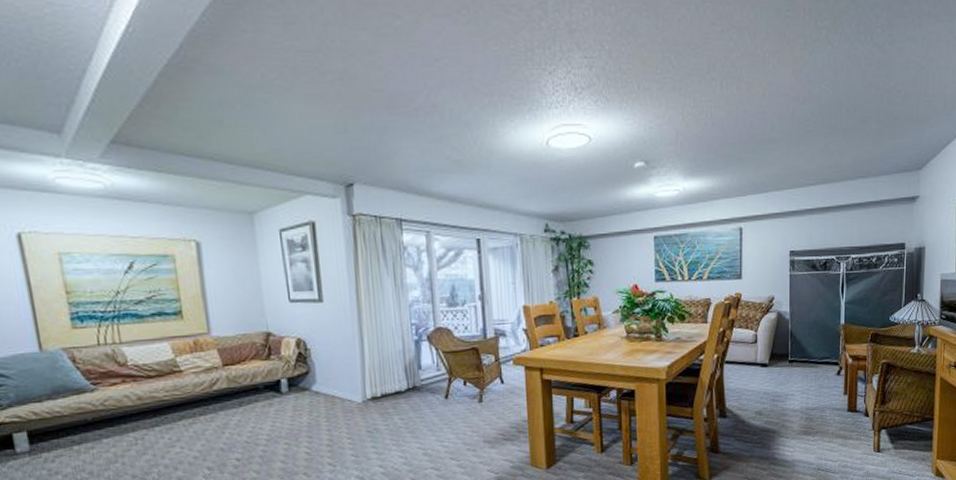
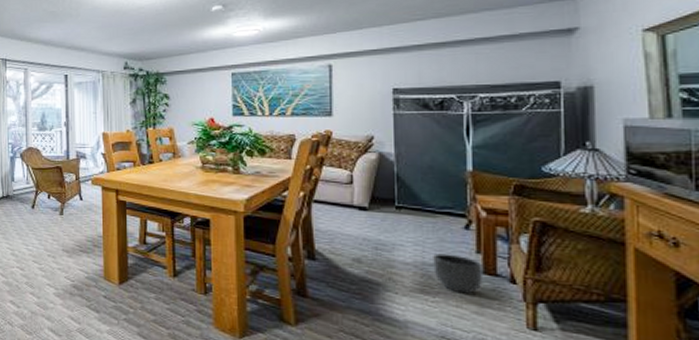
planter: none [814,398,847,431] -> present [433,253,483,294]

